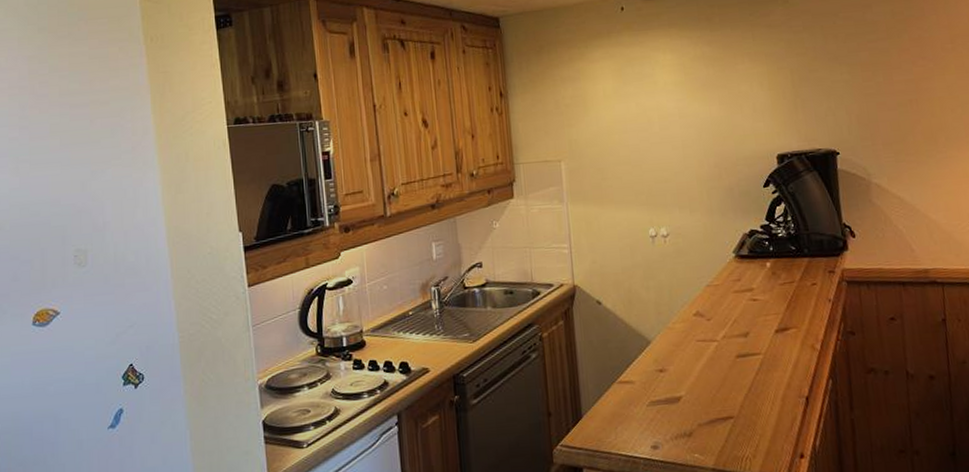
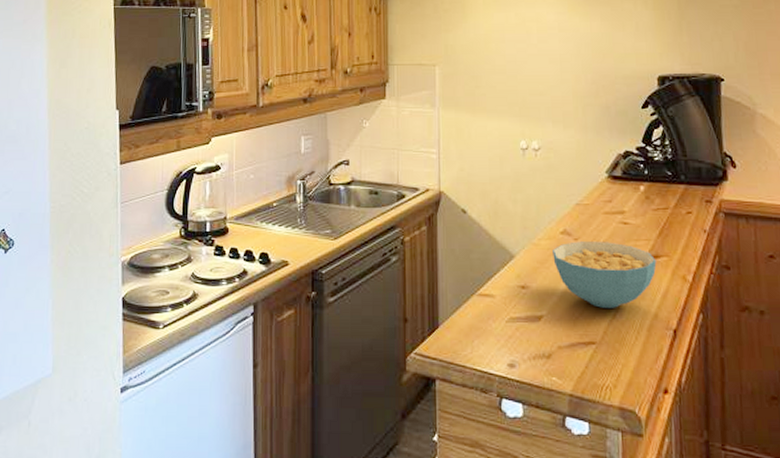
cereal bowl: none [687,319,786,383] -> present [553,241,657,308]

